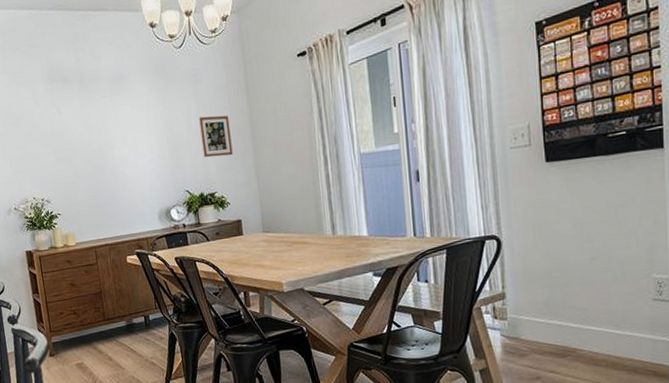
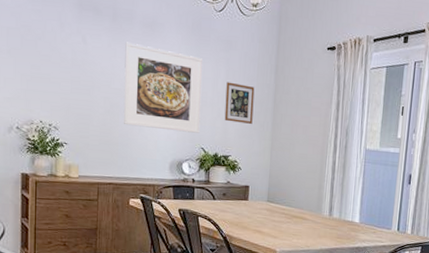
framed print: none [96,99,182,184] -> present [123,42,203,133]

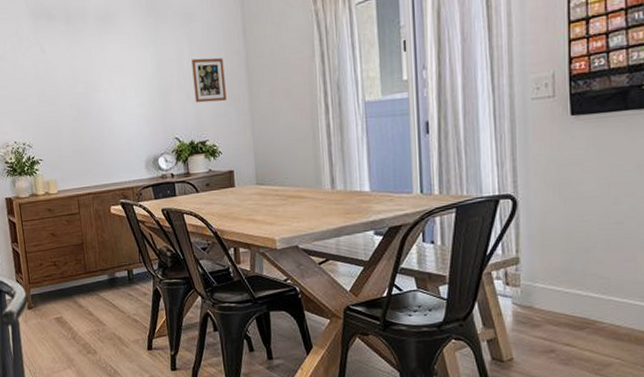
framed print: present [123,42,203,133] -> none [82,39,171,129]

